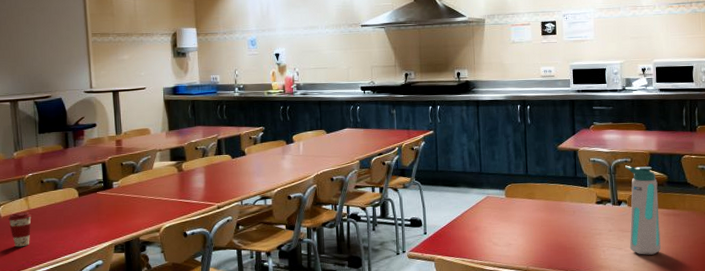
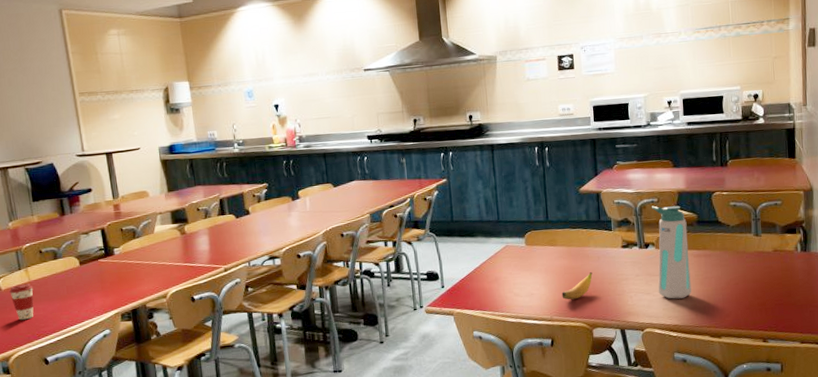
banana: none [538,226,568,252] -> present [561,272,593,300]

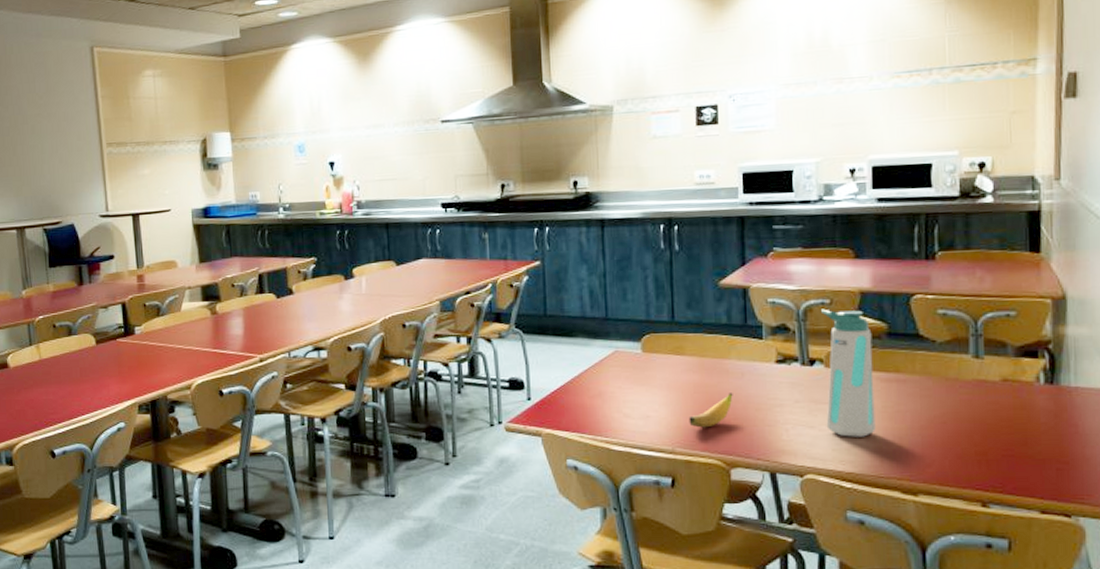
coffee cup: present [9,283,34,320] -> none [18,362,44,404]

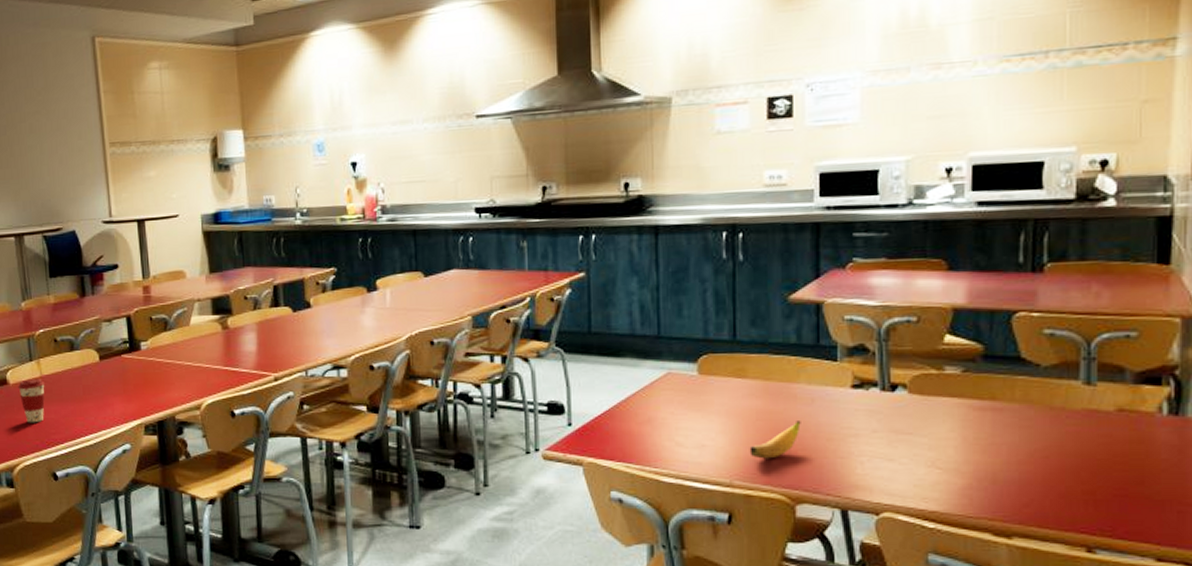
coffee cup: none [18,362,44,404] -> present [18,379,45,423]
water bottle: present [821,308,876,437] -> none [907,327,965,472]

